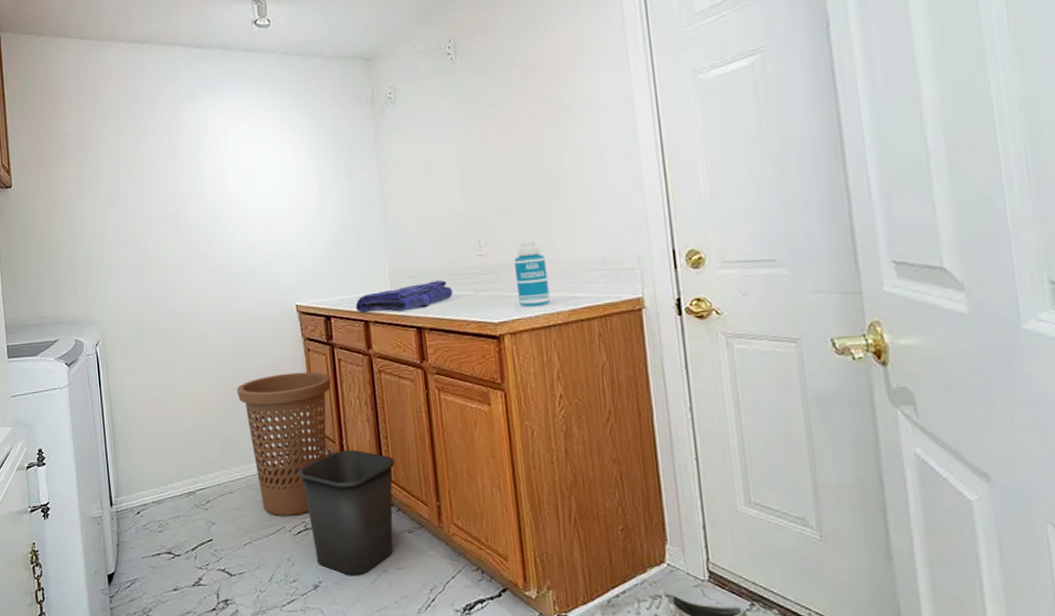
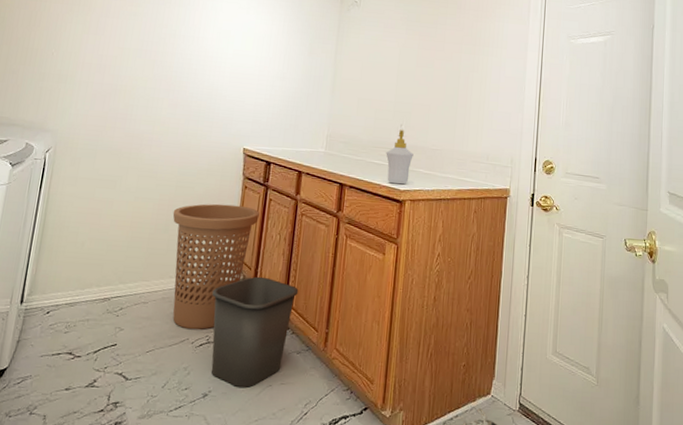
towel: present [355,280,453,313] -> none [293,149,374,169]
soap bottle: none [466,247,503,317] -> present [386,129,414,185]
bottle: present [513,240,550,308] -> none [422,131,448,183]

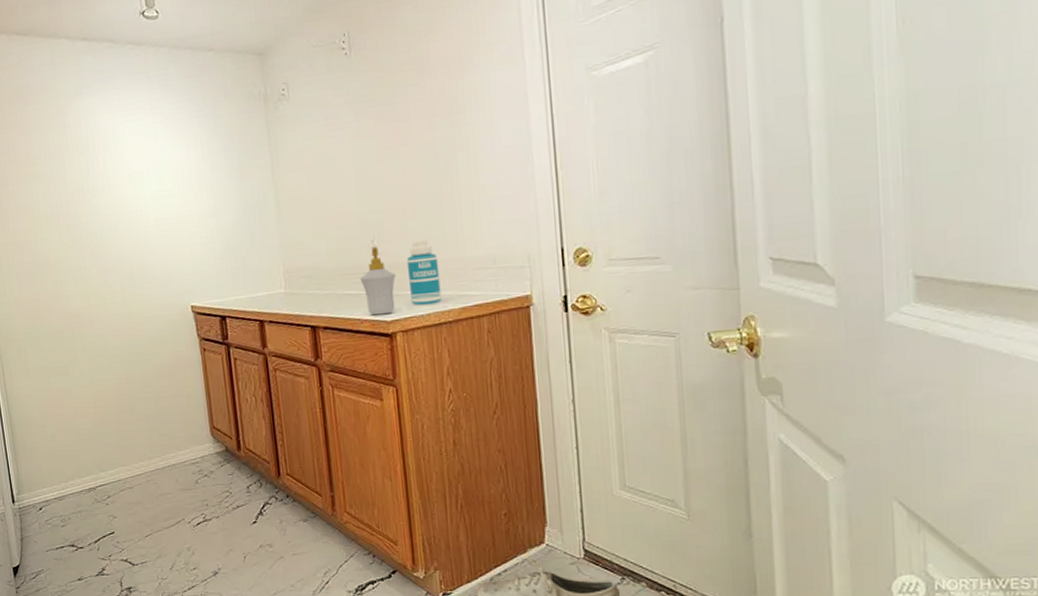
laundry basket: present [172,203,260,330] -> none [133,370,227,510]
waste bin: present [211,276,299,388] -> none [196,444,291,563]
bottle: none [422,131,448,183] -> present [406,239,442,306]

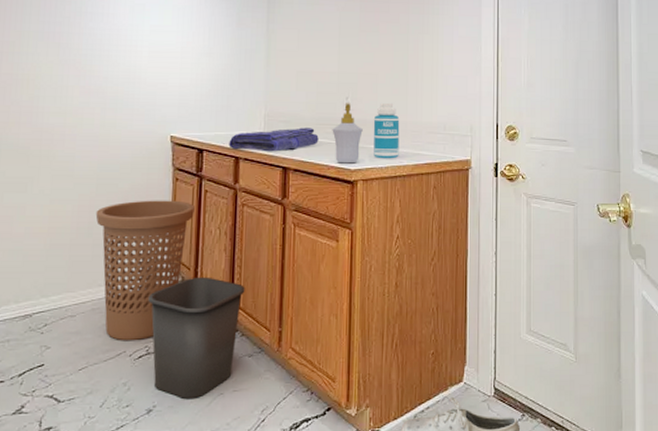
laundry basket: none [133,370,227,510] -> present [95,200,195,341]
waste bin: none [196,444,291,563] -> present [148,276,245,400]
towel: none [250,280,347,313] -> present [229,128,319,152]

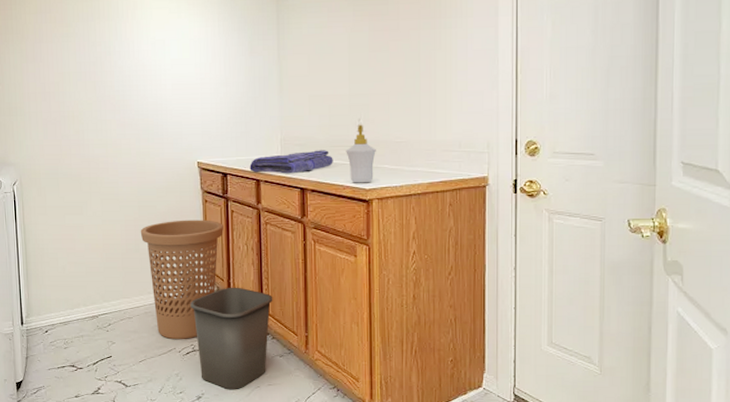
bottle: present [373,102,400,159] -> none [386,122,413,178]

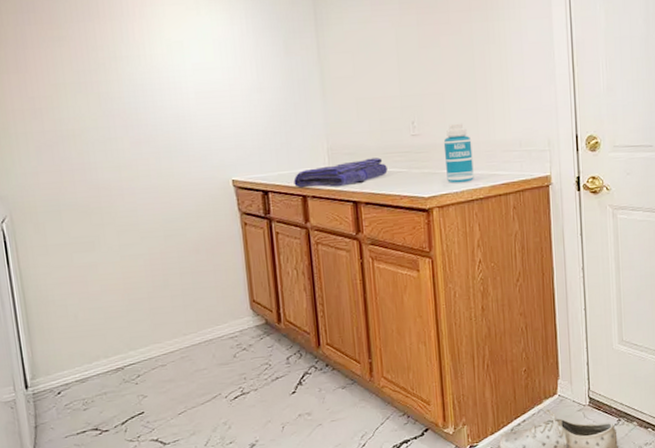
laundry basket: present [140,220,224,340] -> none [168,245,269,384]
waste bin: present [190,287,273,390] -> none [235,317,331,433]
soap bottle: present [346,124,376,183] -> none [400,127,433,192]
bottle: none [386,122,413,178] -> present [443,123,474,184]

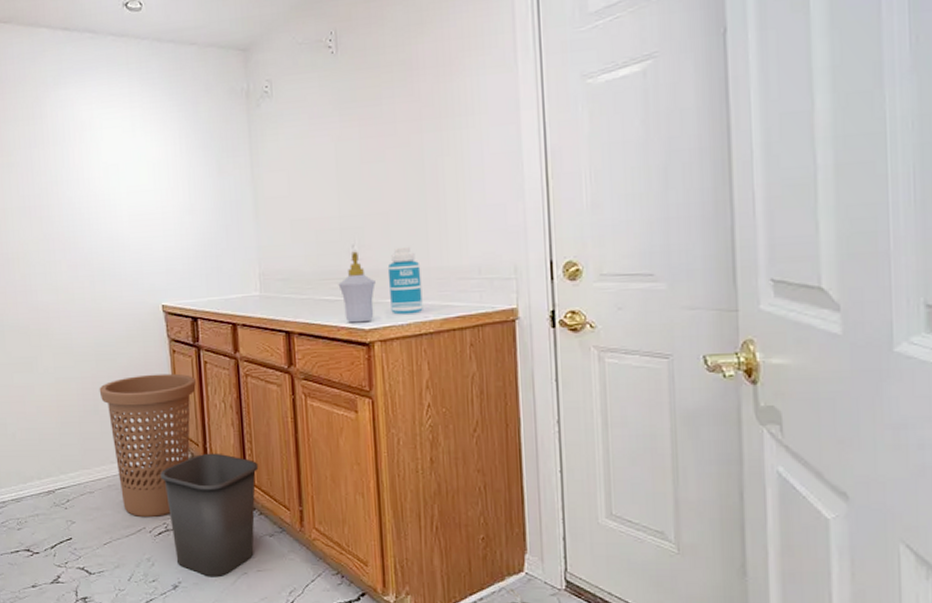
laundry basket: none [168,245,269,384] -> present [99,373,196,518]
waste bin: none [235,317,331,433] -> present [160,453,259,578]
towel: present [293,158,388,189] -> none [223,284,324,316]
soap bottle: none [400,127,433,192] -> present [338,251,376,323]

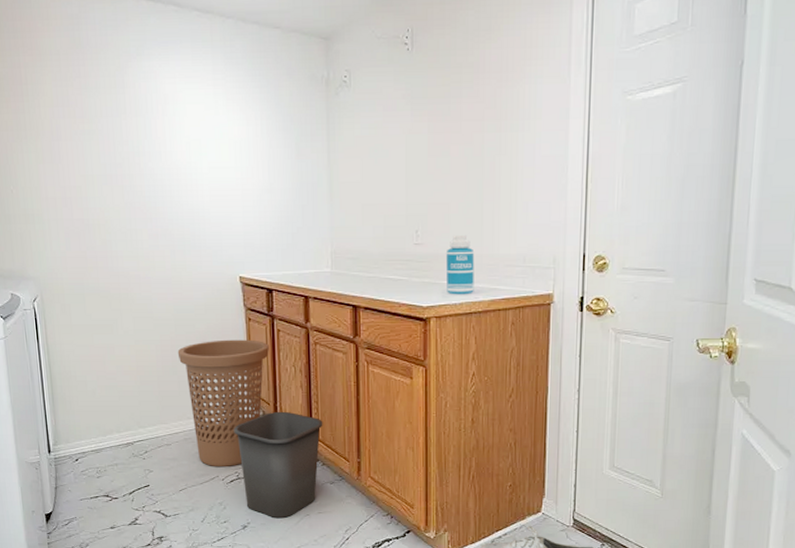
soap bottle: present [338,251,376,323] -> none [402,236,435,300]

